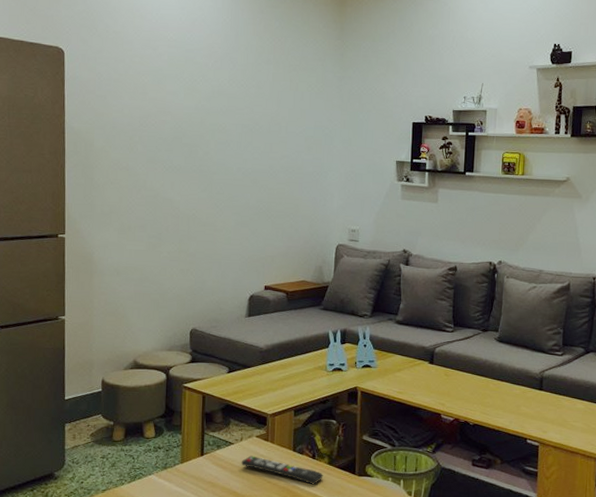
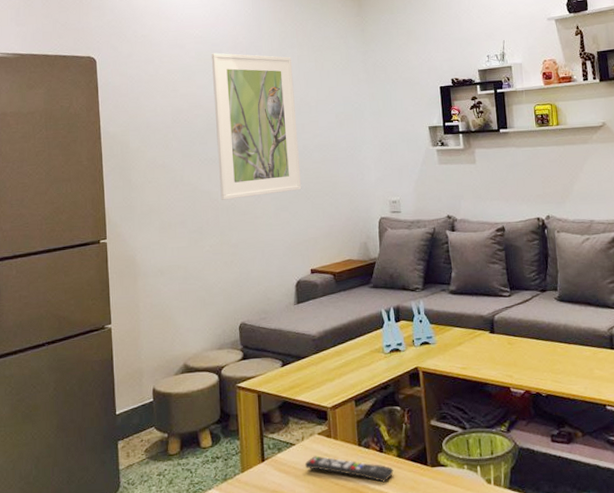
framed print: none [182,59,267,210] -> present [211,53,302,200]

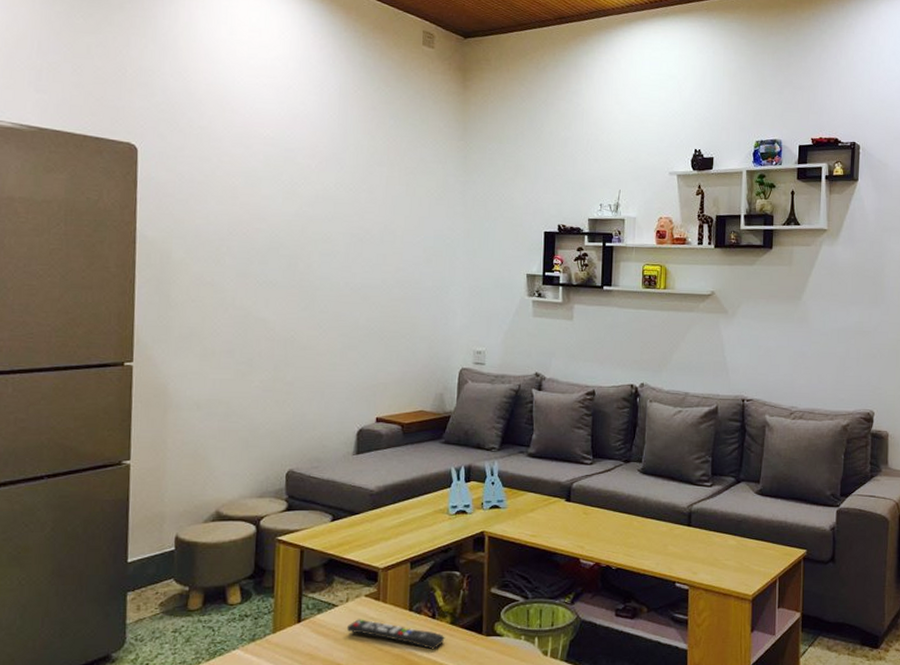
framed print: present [211,53,302,200] -> none [278,159,380,331]

